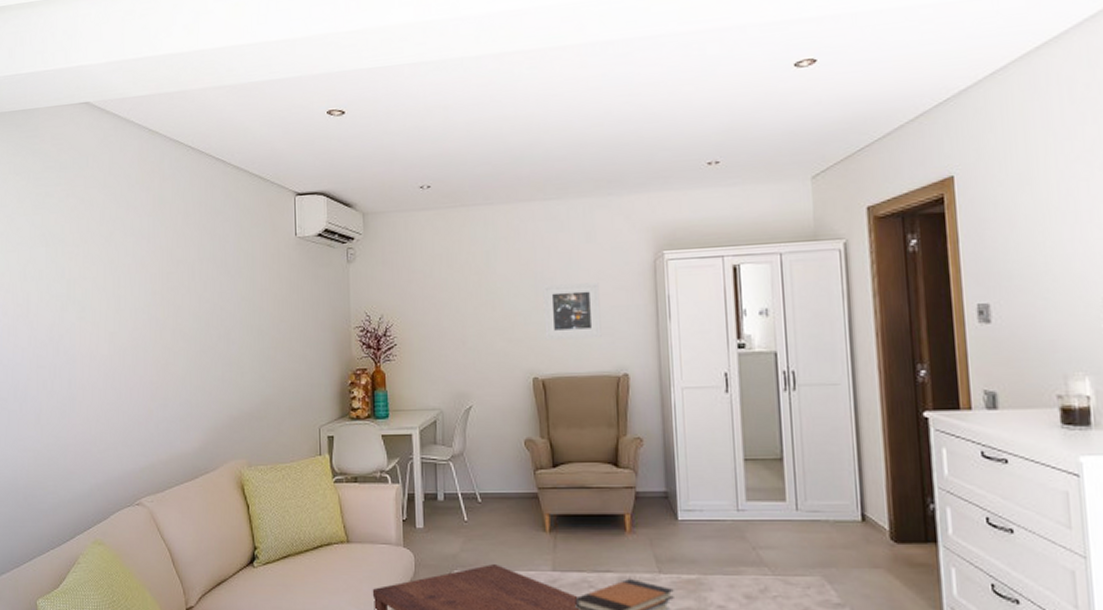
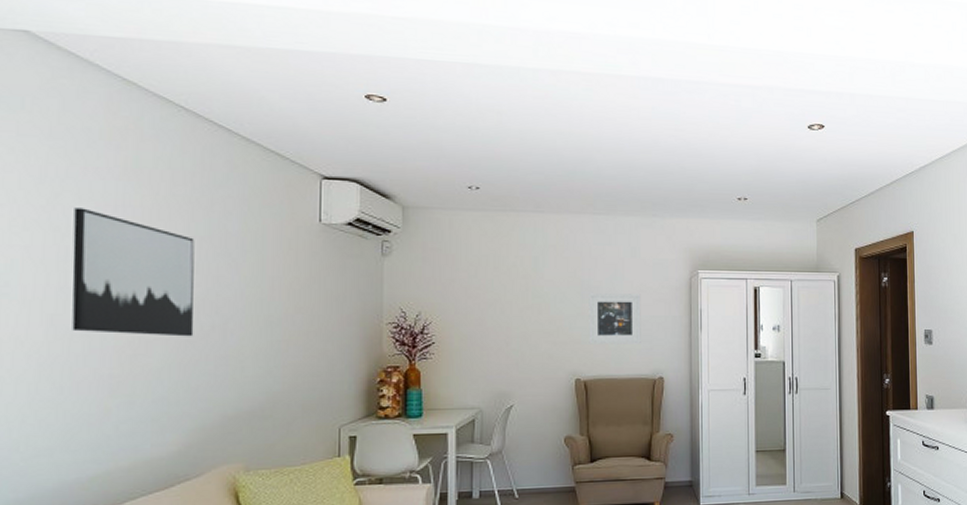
wall art: none [122,242,206,348] -> present [72,208,195,337]

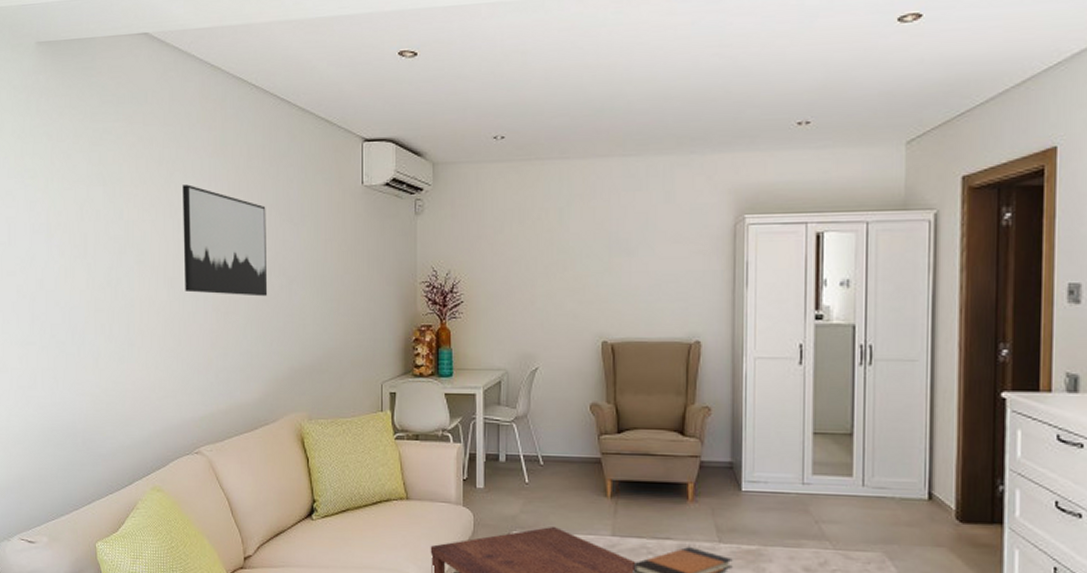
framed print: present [589,293,641,345] -> none [616,245,675,304]

